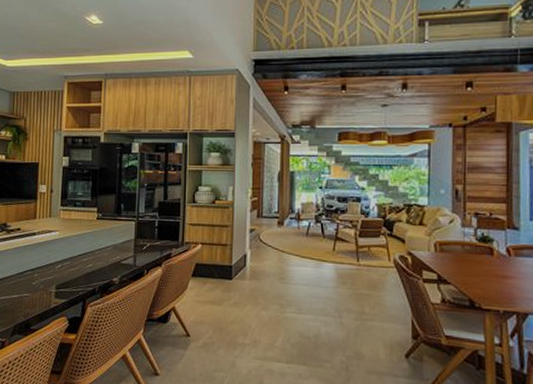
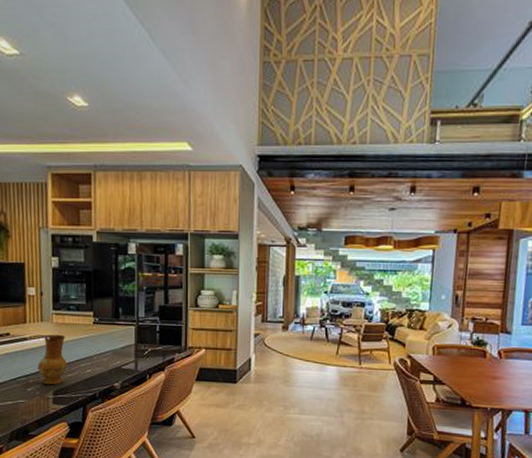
ceramic jug: none [43,229,71,279] -> present [38,334,68,385]

